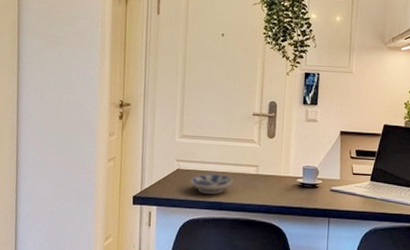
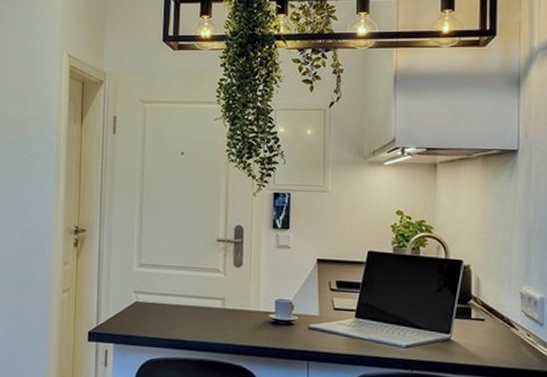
bowl: present [190,173,233,194] -> none [149,307,196,331]

